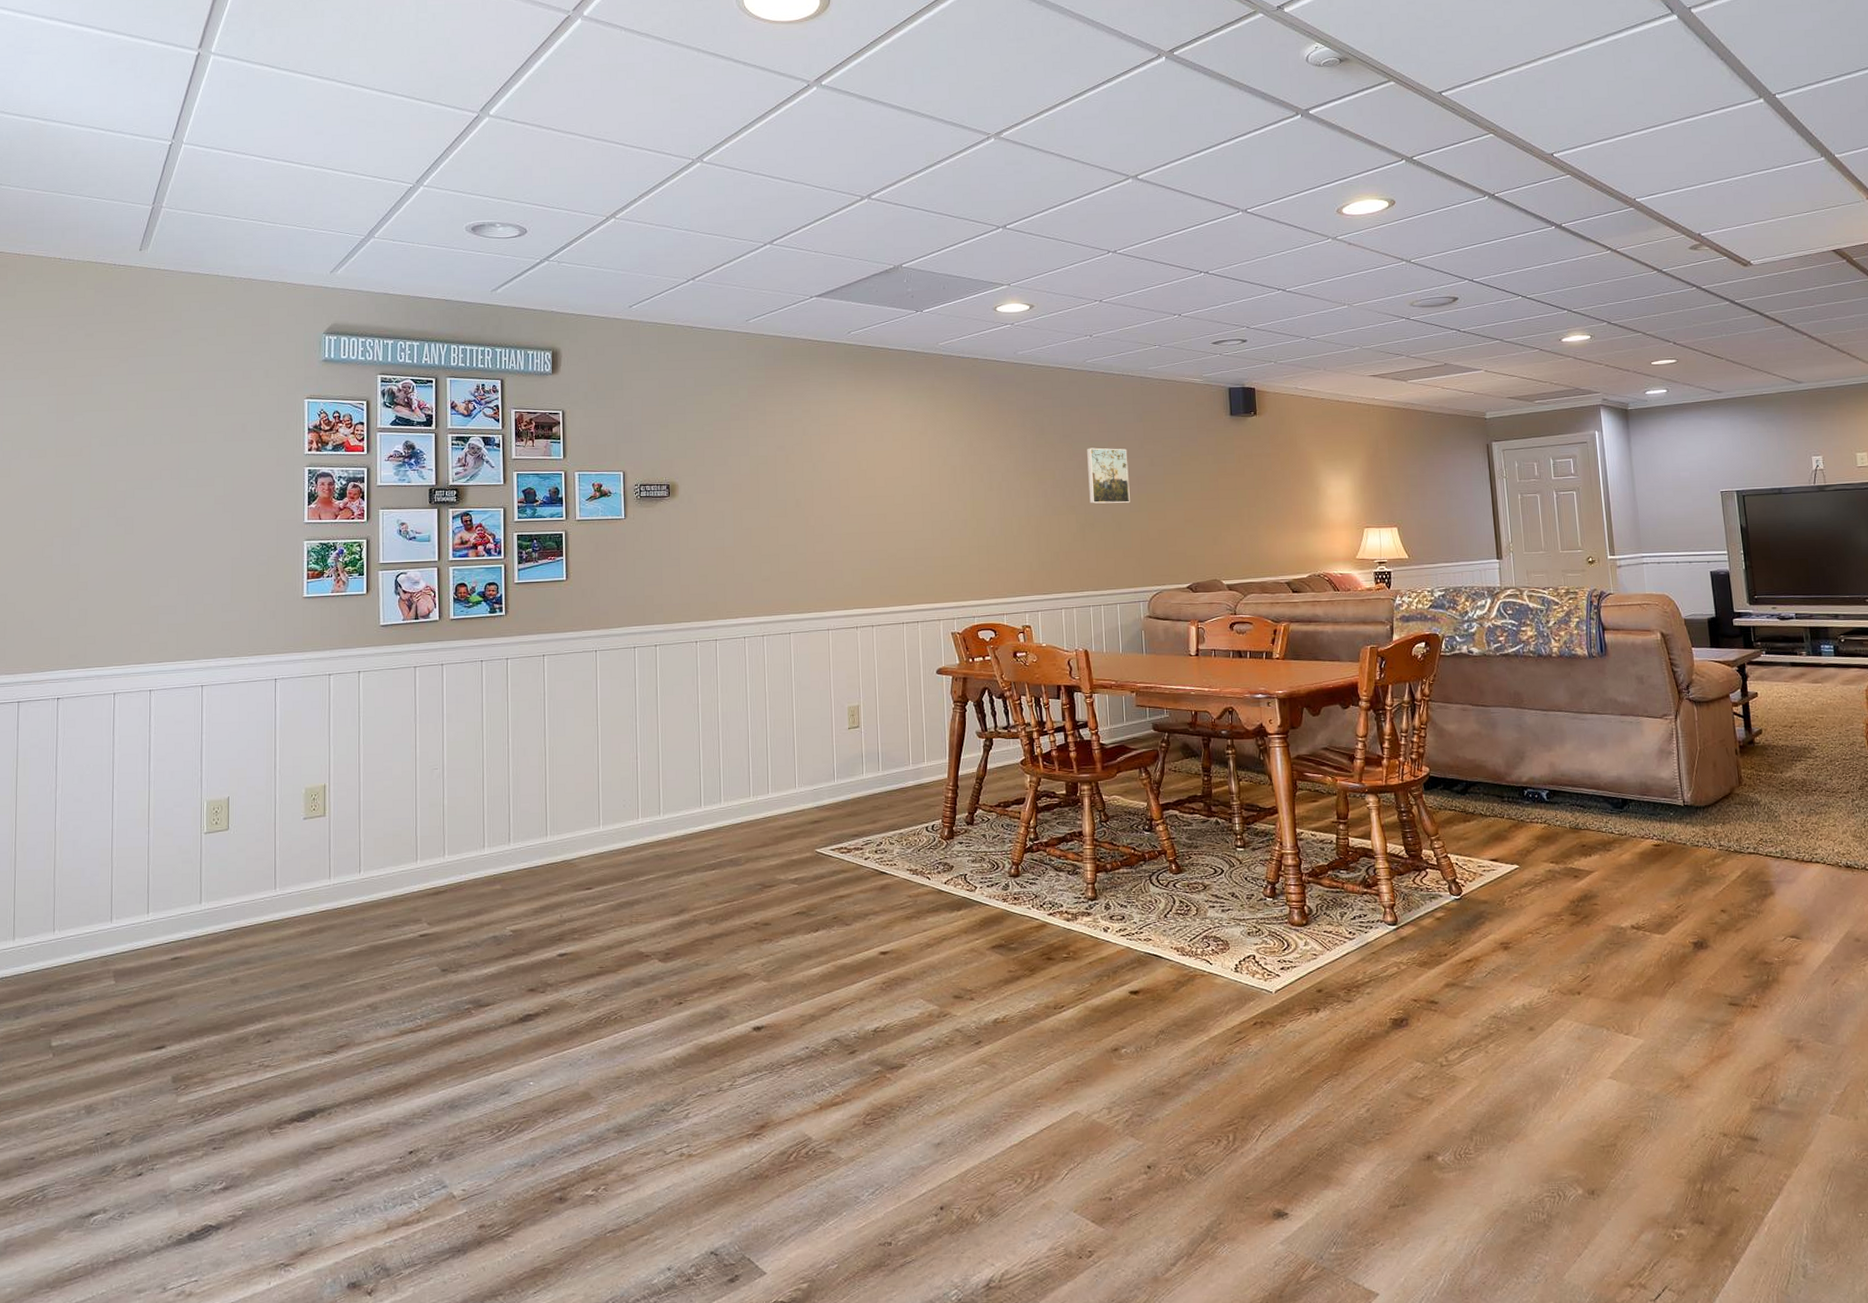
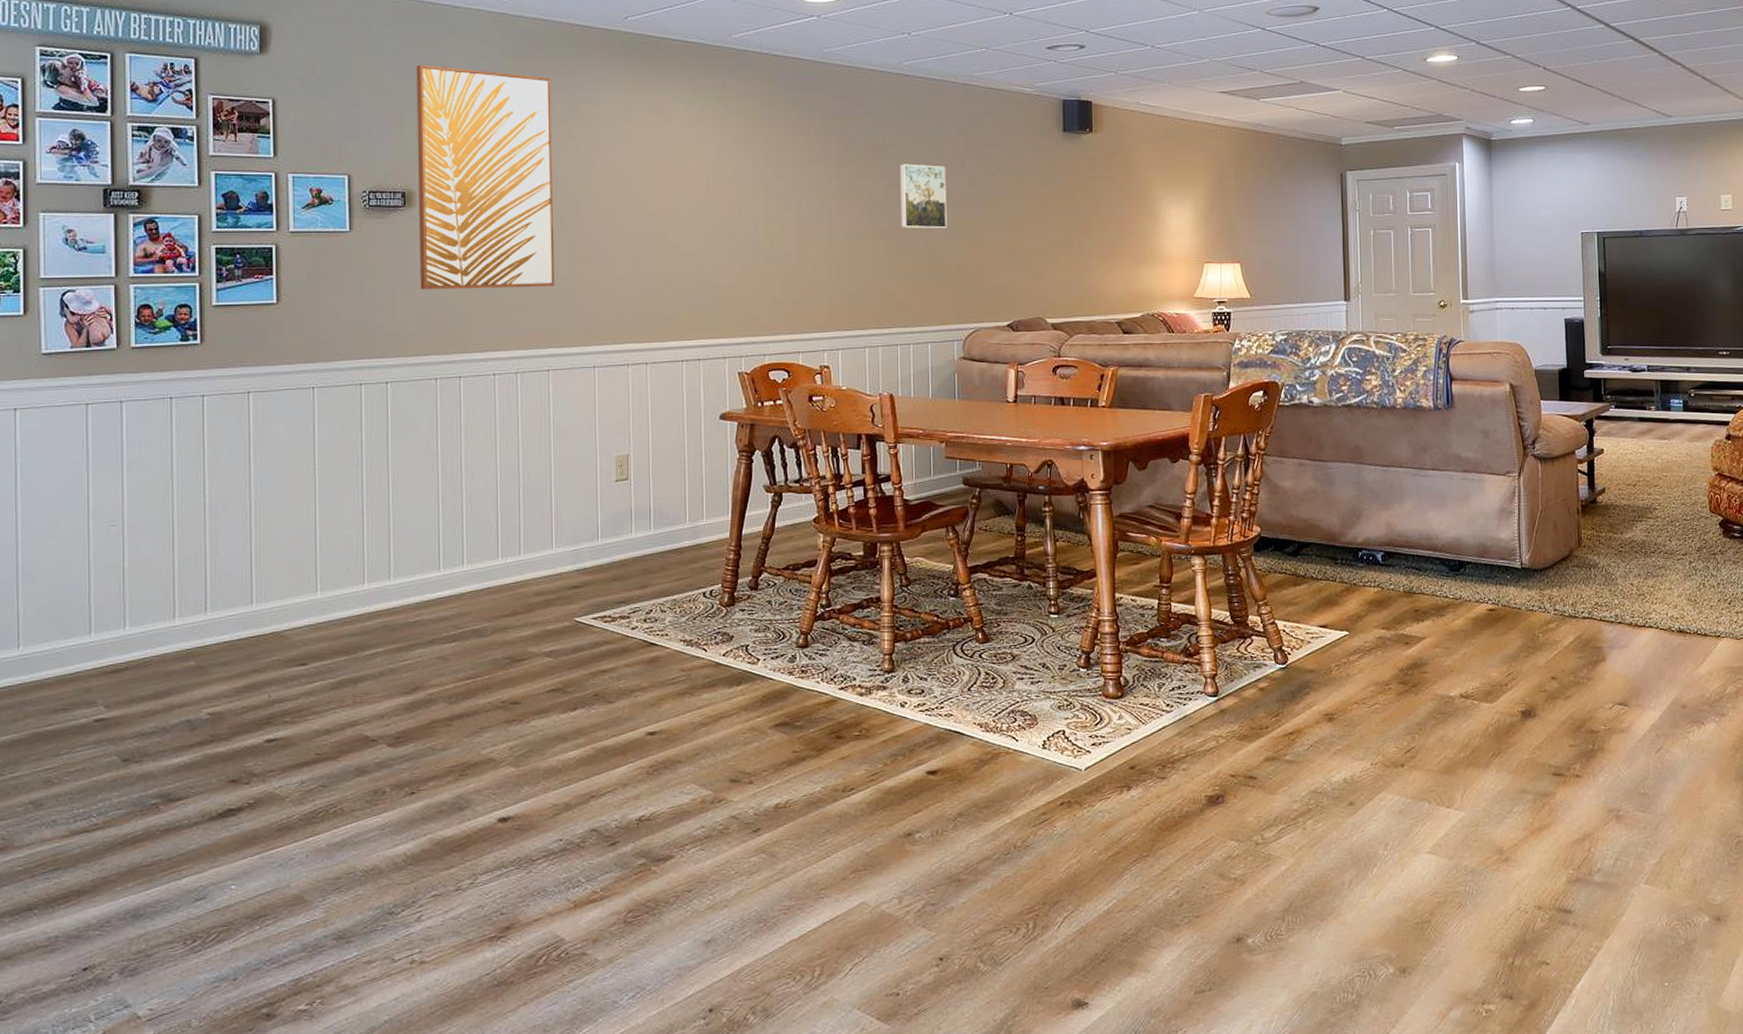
wall art: none [677,378,794,567] -> present [416,64,555,290]

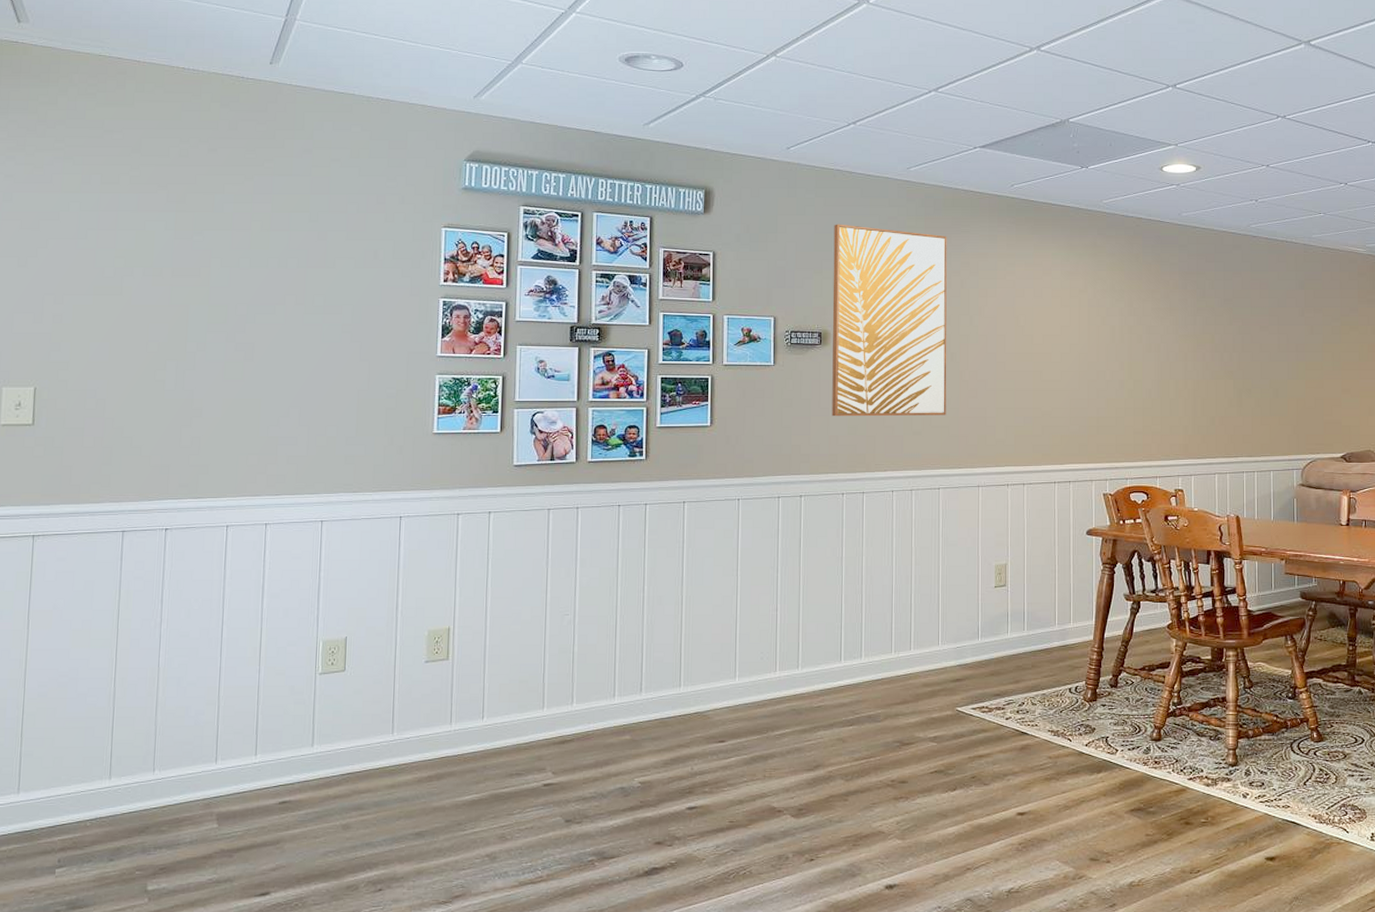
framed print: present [900,164,947,228] -> none [1247,313,1288,370]

